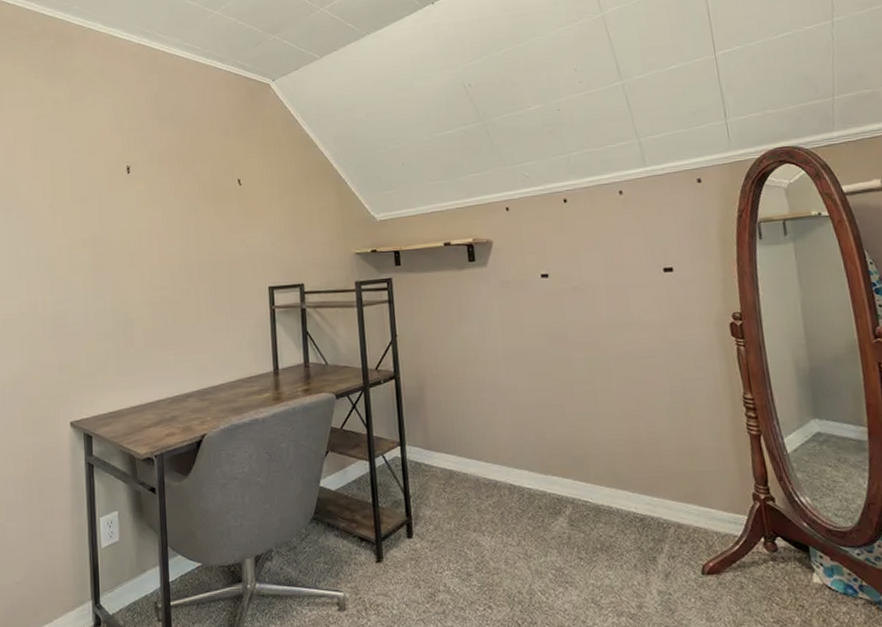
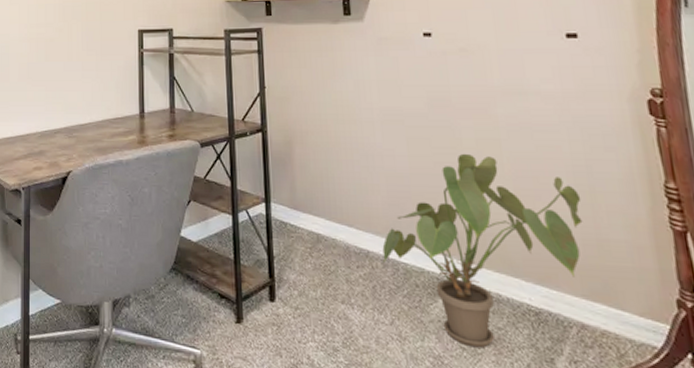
house plant: none [508,383,678,556] -> present [382,153,583,348]

